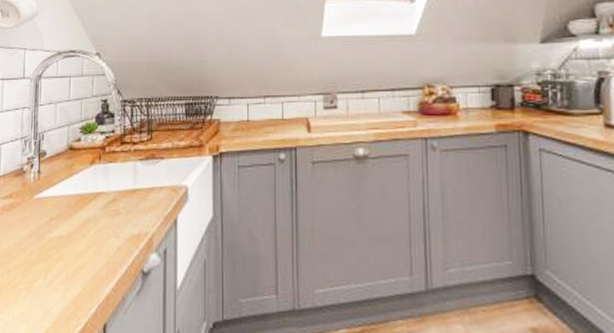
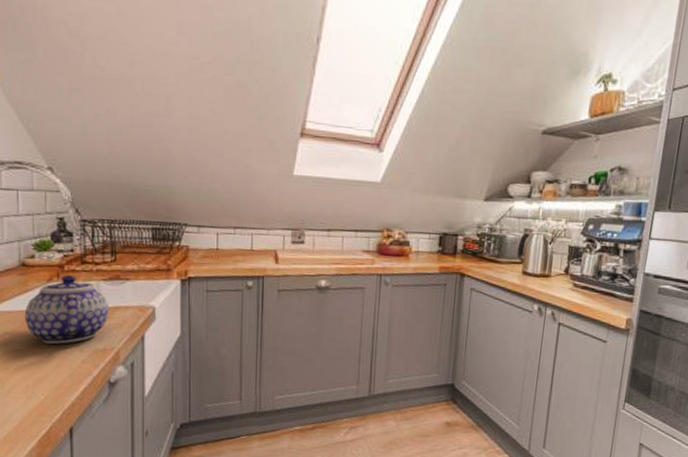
teapot: none [69,156,144,230] -> present [24,274,109,344]

